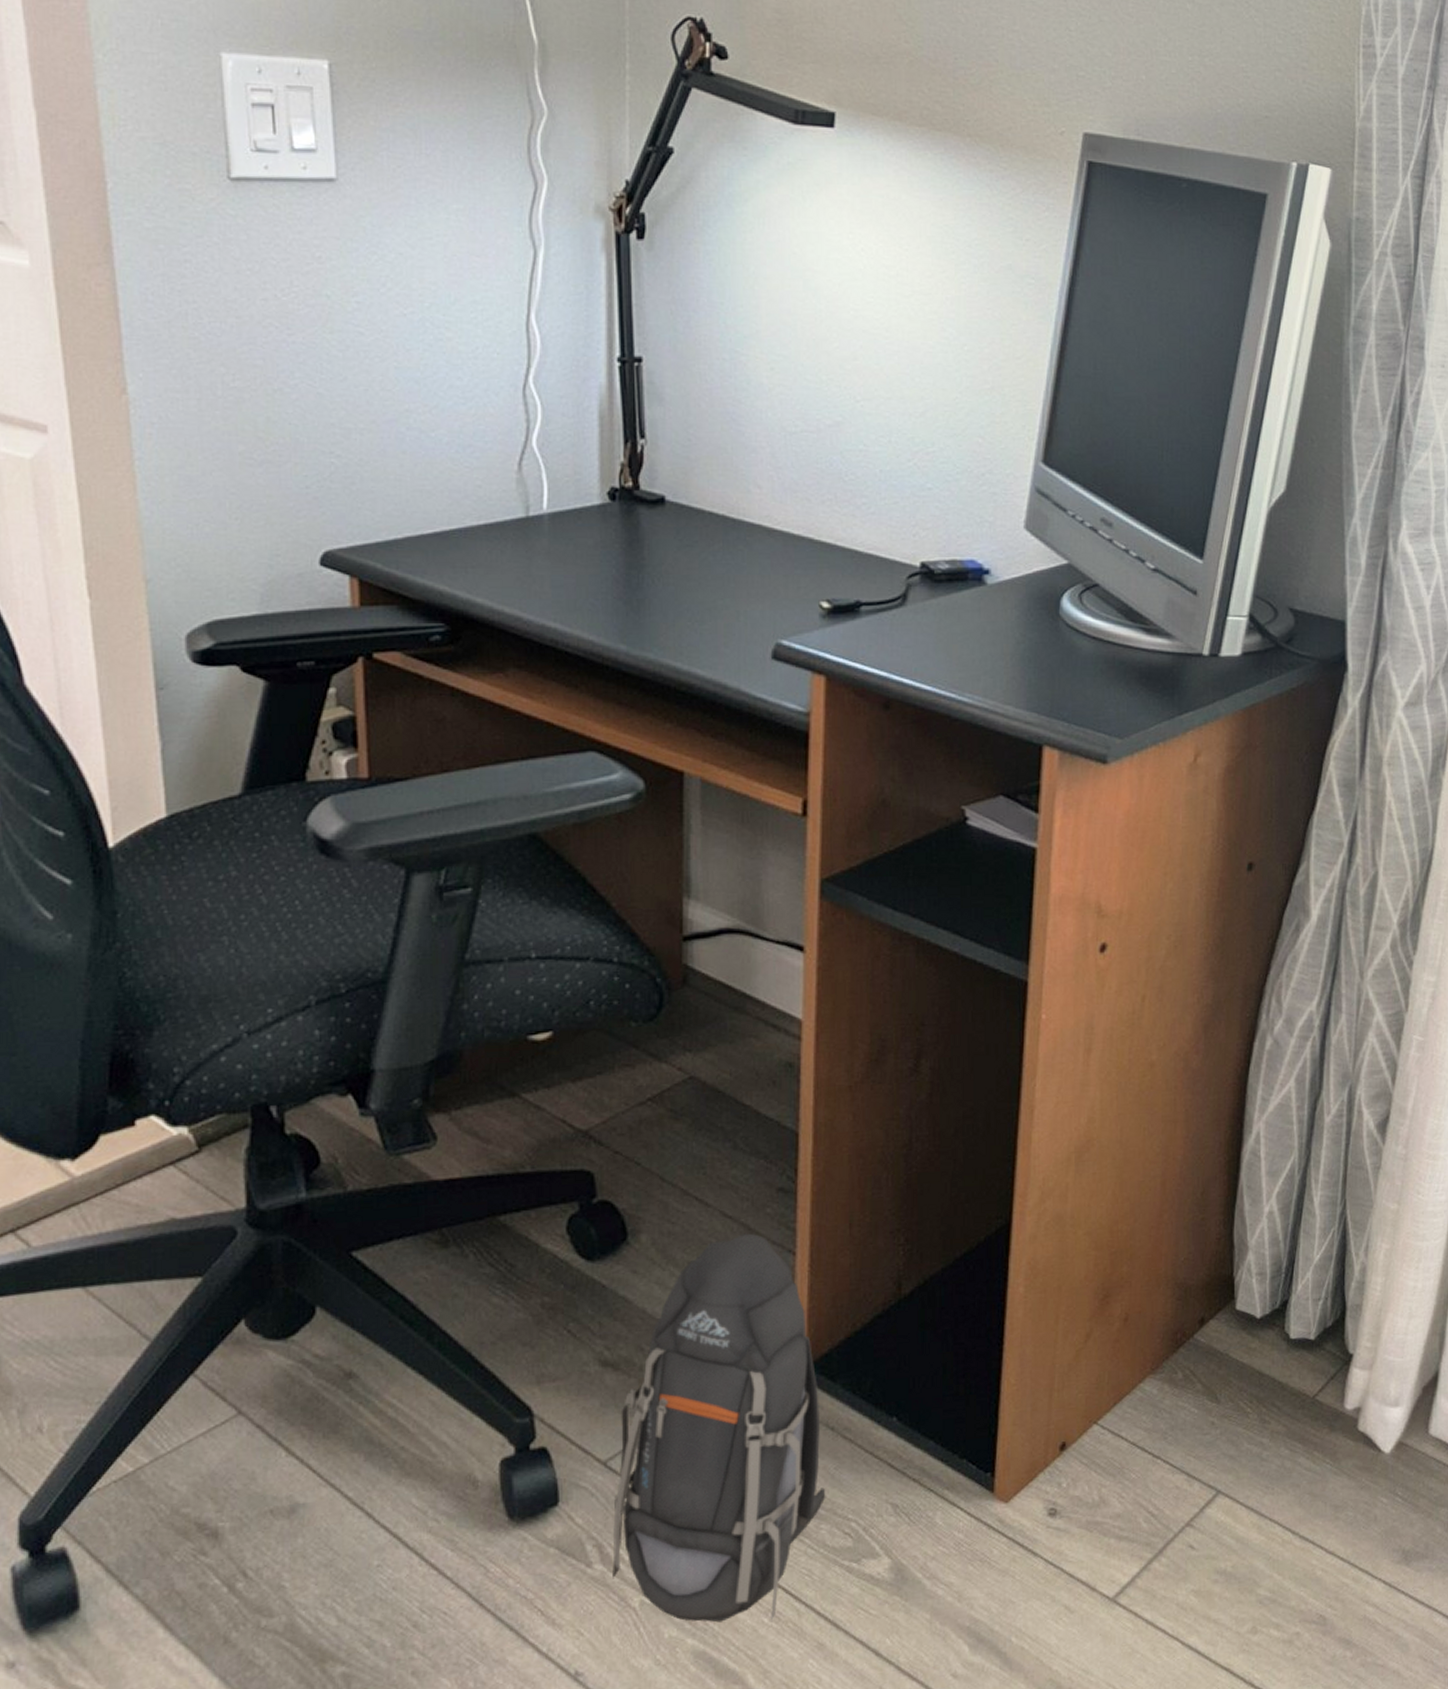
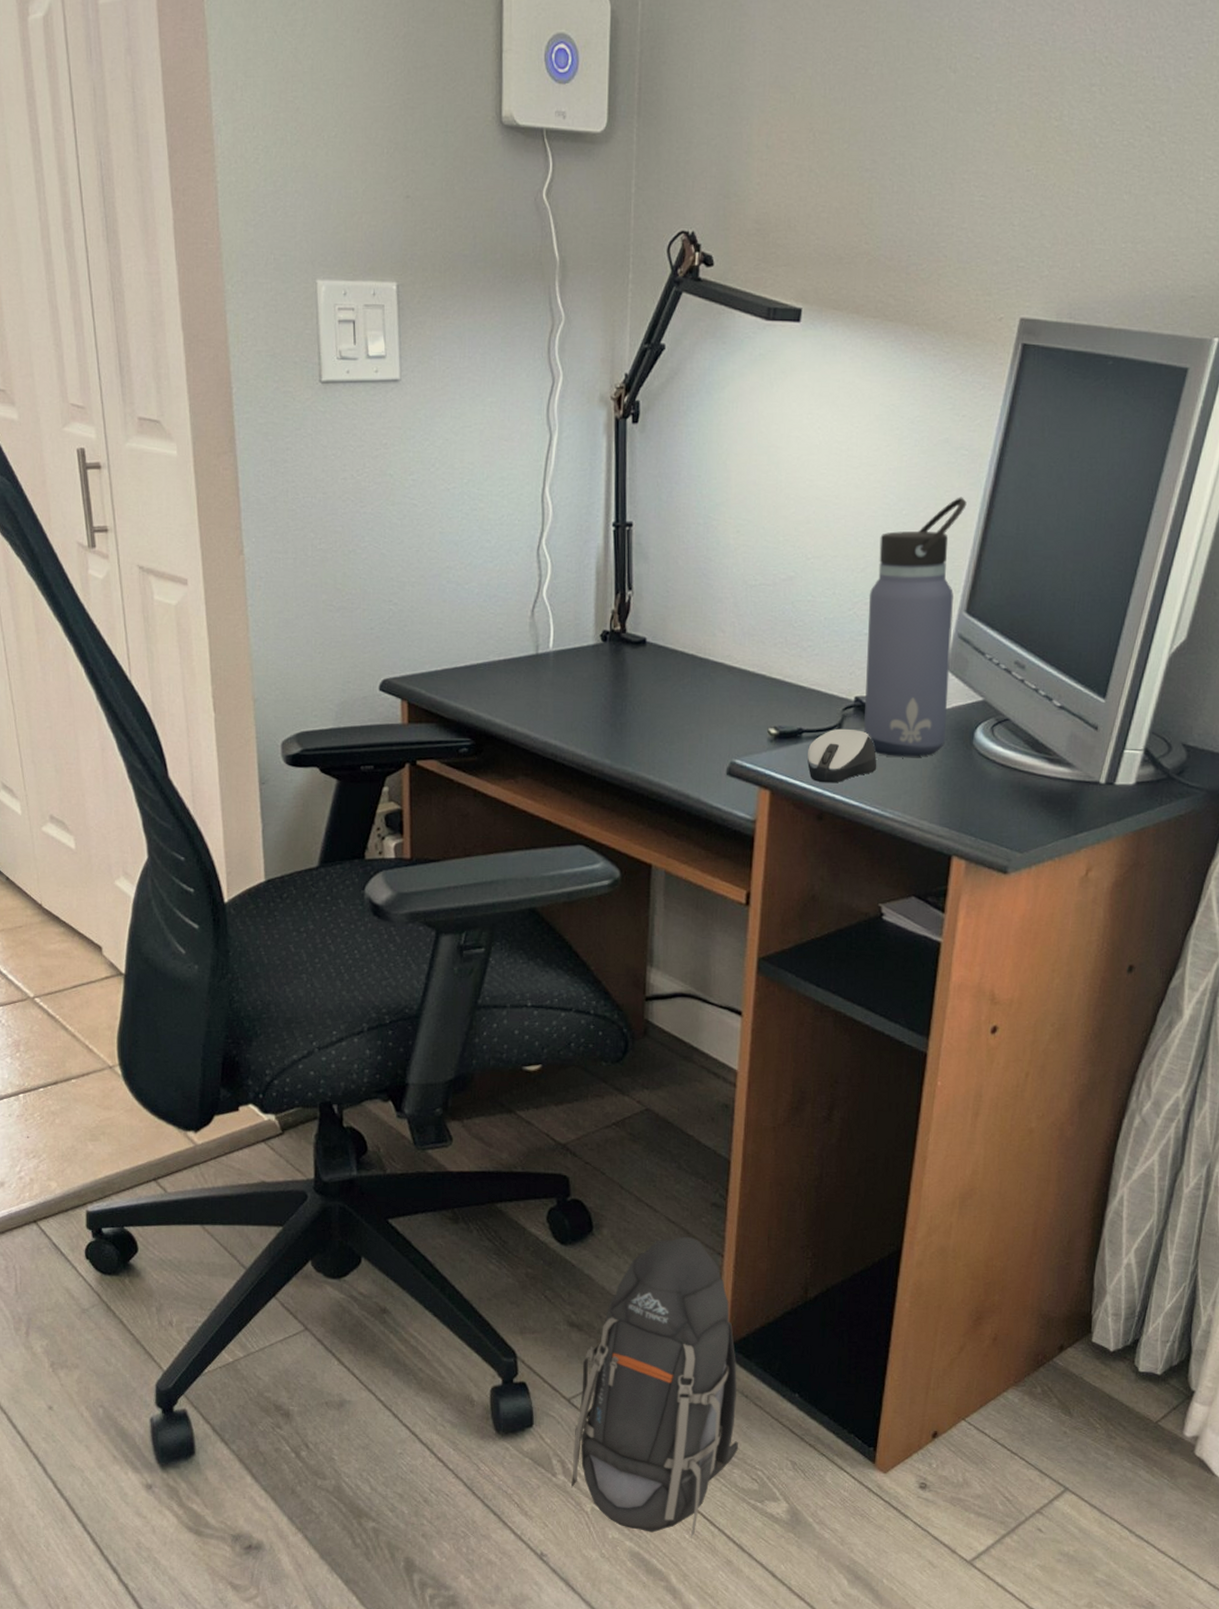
computer mouse: none [868,600,951,665] -> present [807,728,877,783]
water bottle: none [930,331,1036,631] -> present [863,497,967,757]

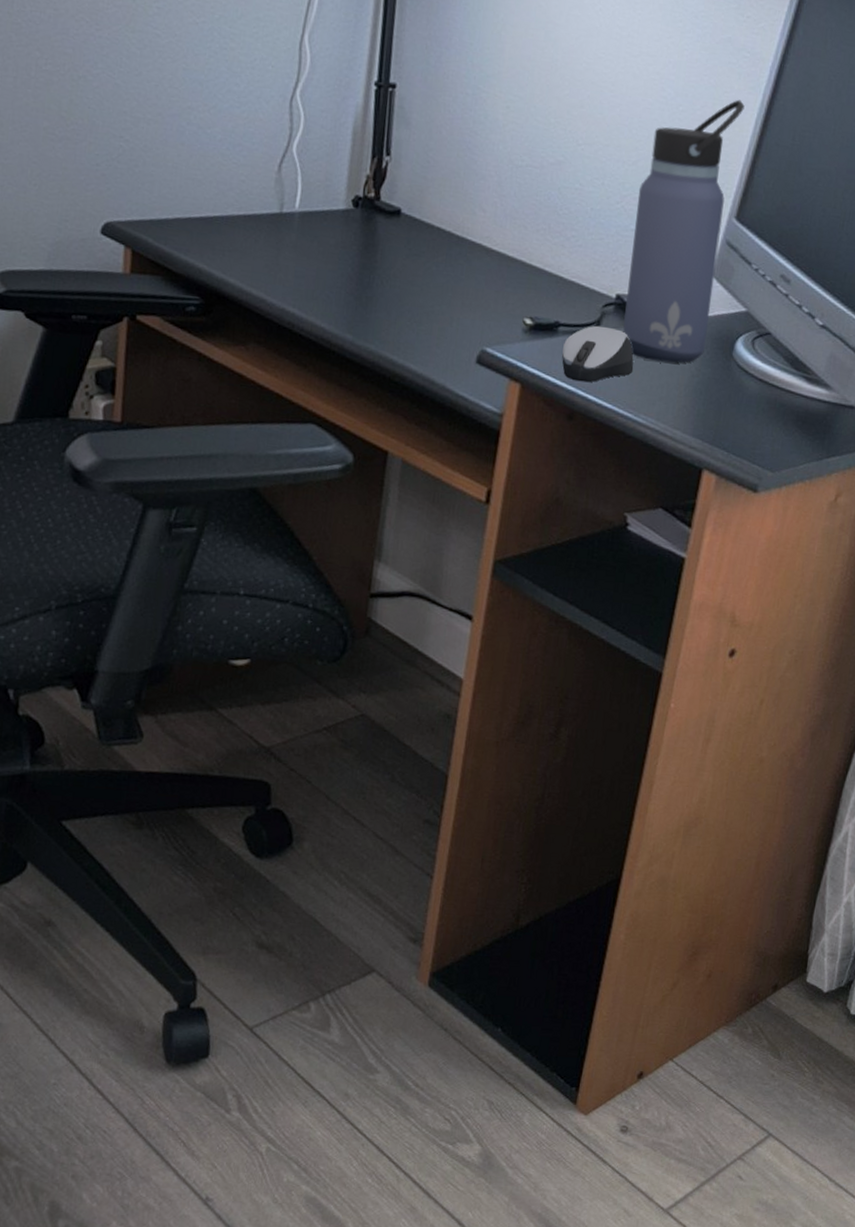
backpack: present [571,1236,739,1539] -> none [246,854,438,1183]

